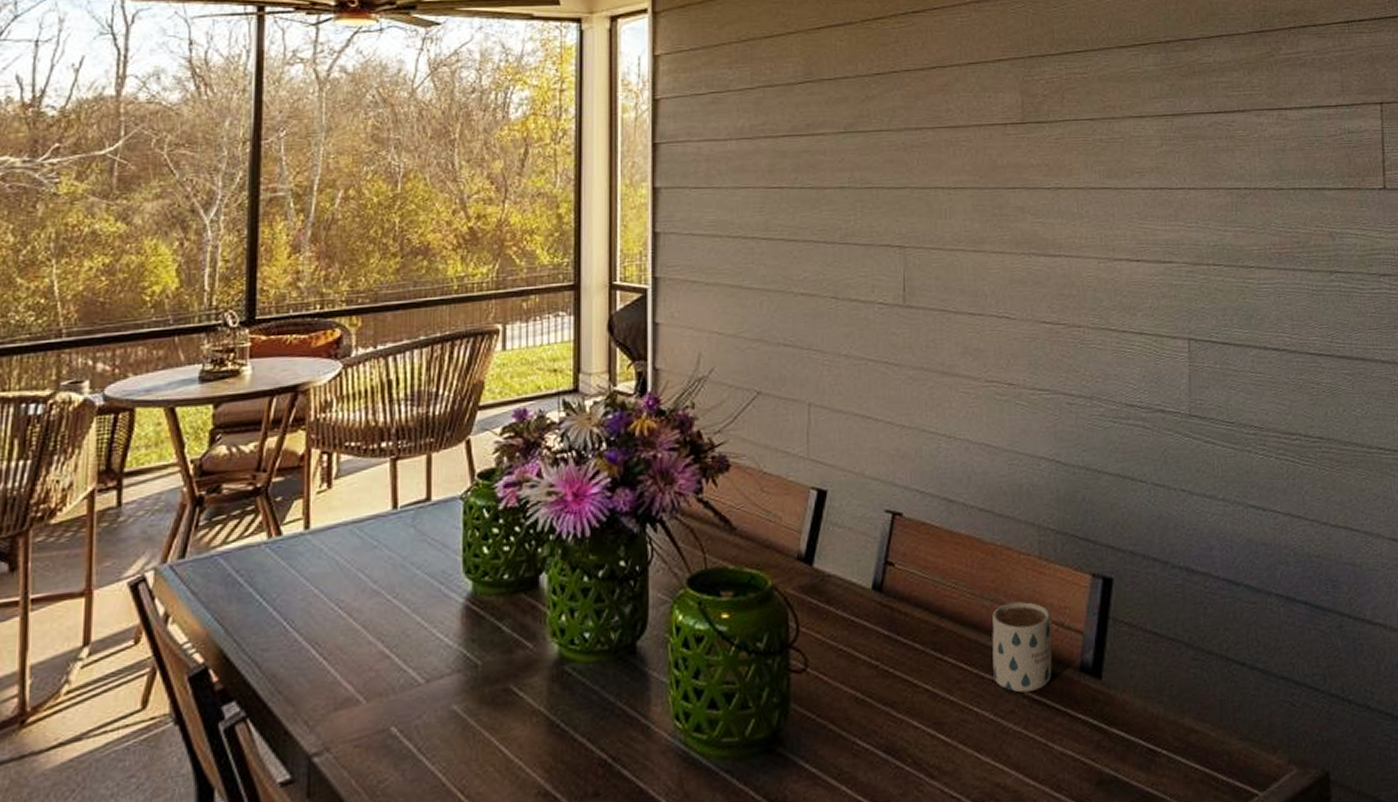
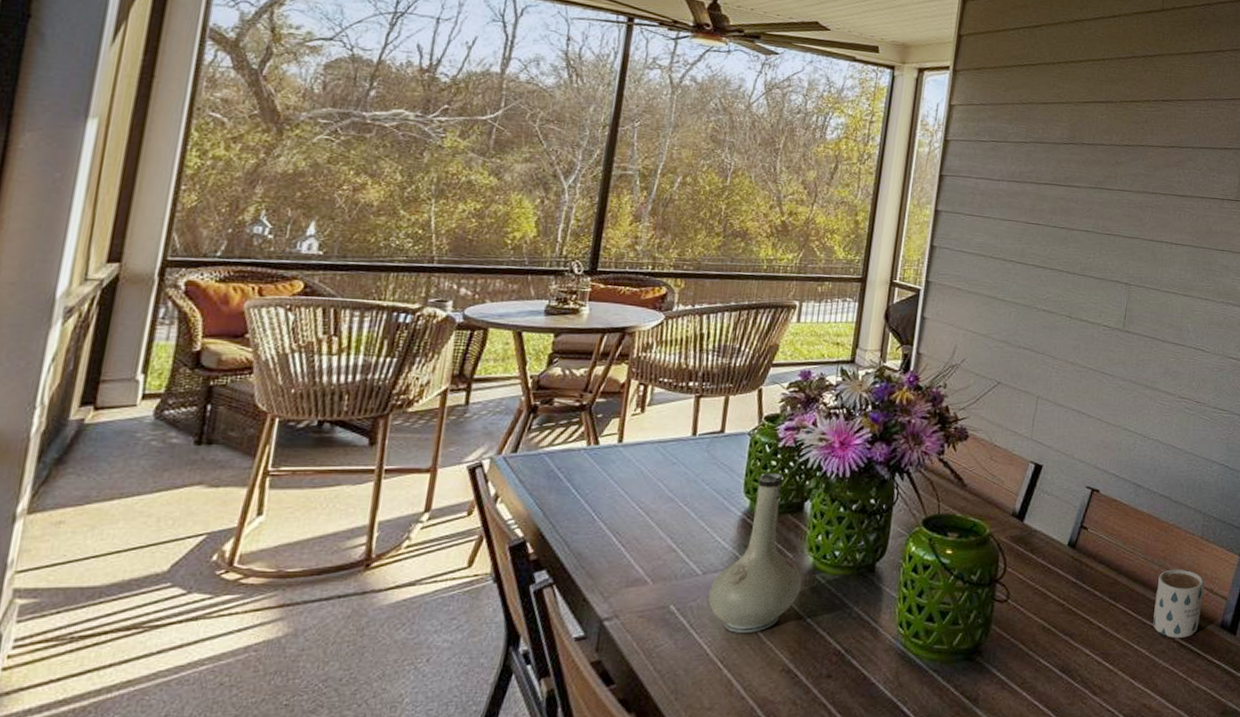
vase: none [437,542,548,753] -> present [708,472,802,634]

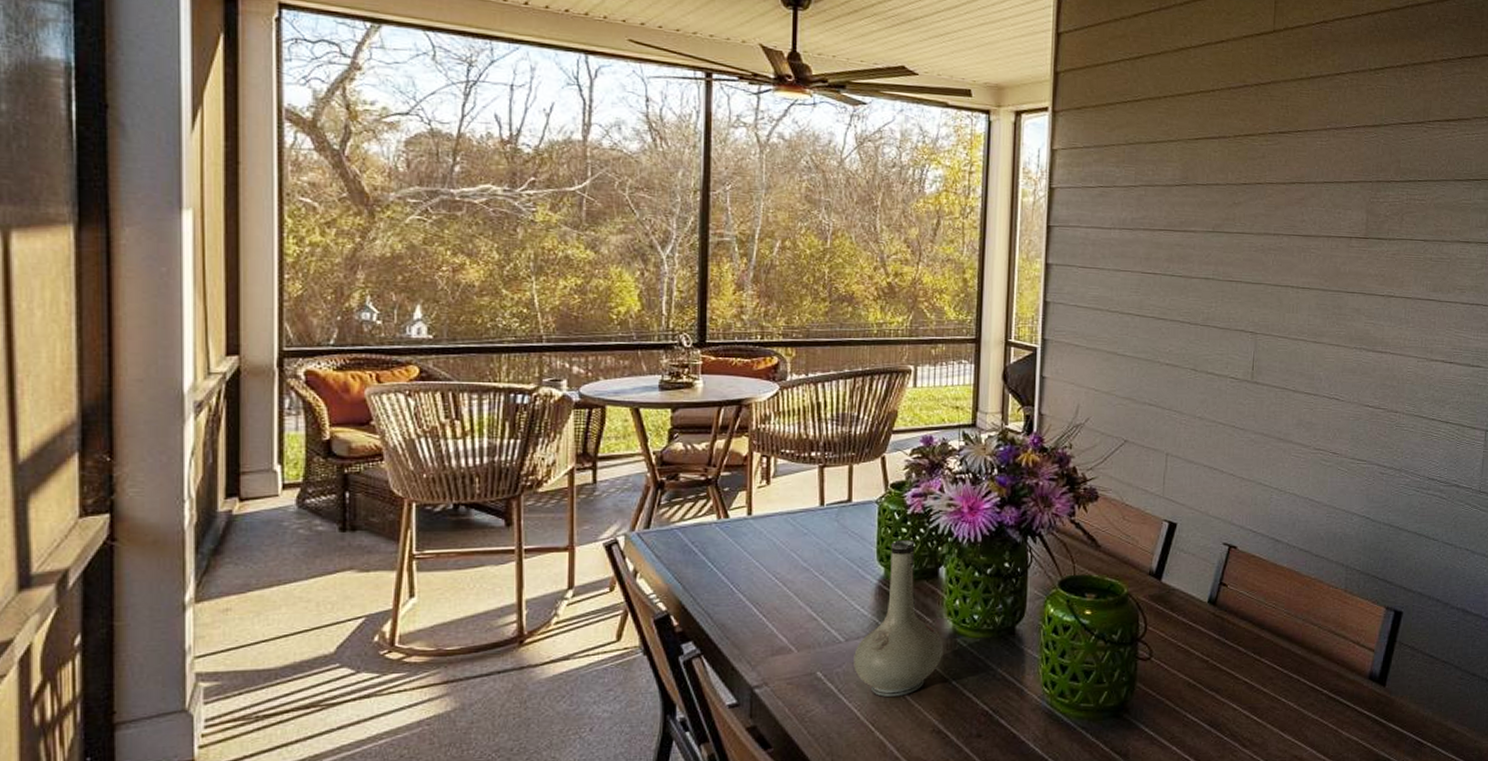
mug: present [1153,569,1205,638] -> none [1300,623,1351,691]

